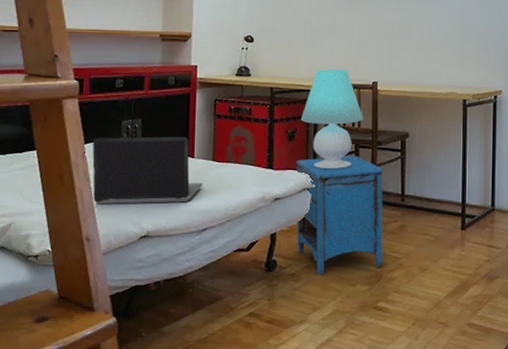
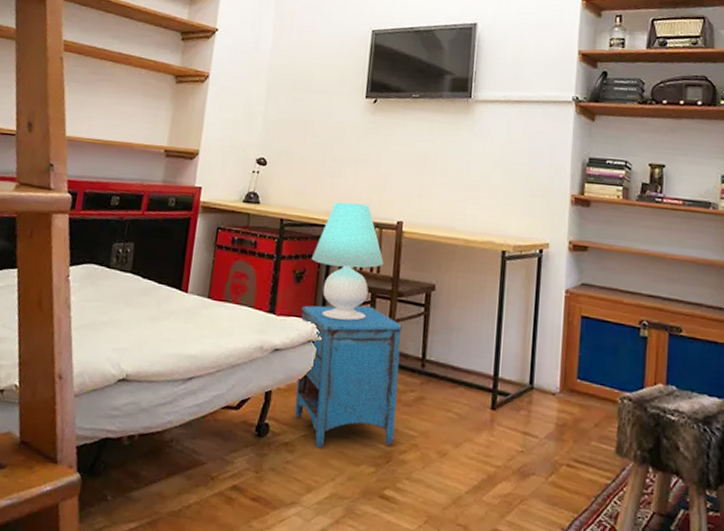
laptop computer: present [92,136,203,205] -> none [71,260,195,344]

